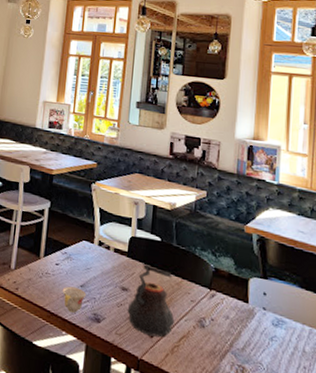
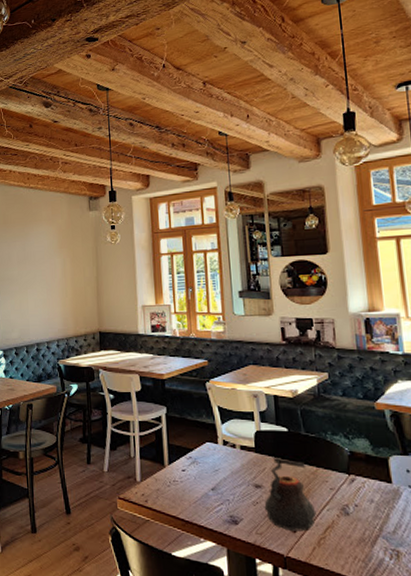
teacup: present [62,286,87,313] -> none [193,491,219,518]

